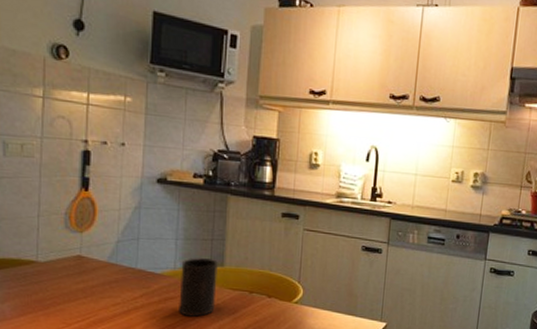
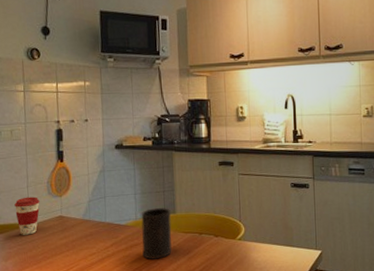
coffee cup: none [19,228,53,275] -> present [14,196,40,235]

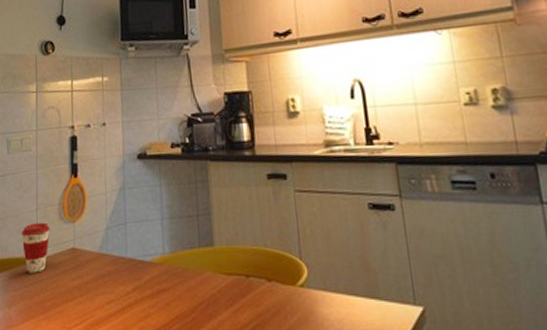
cup: present [141,208,172,260] -> none [170,238,210,312]

